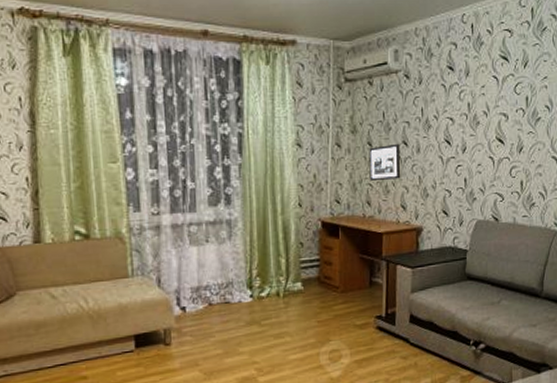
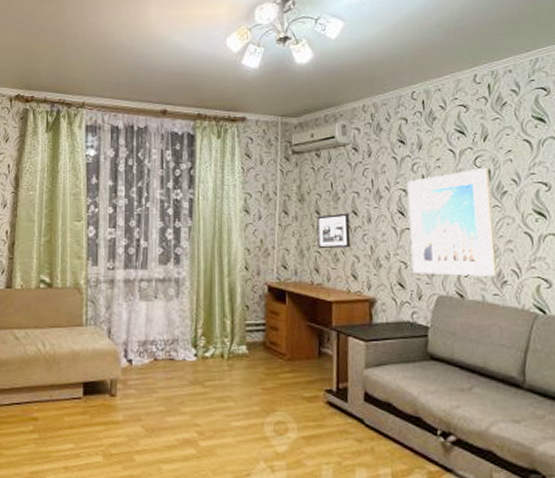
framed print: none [454,95,527,201] -> present [407,168,497,276]

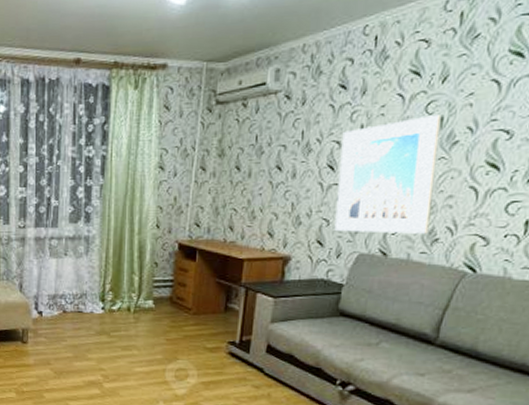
picture frame: present [317,213,351,248] -> none [234,168,273,205]

